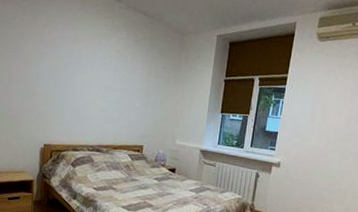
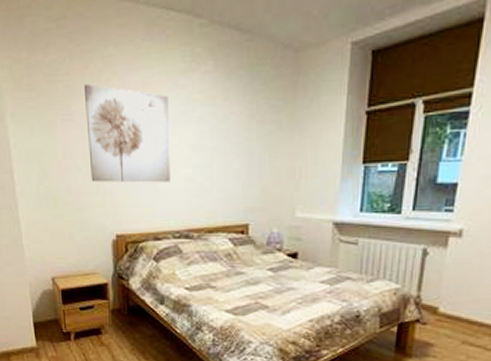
wall art: none [29,33,93,110] -> present [85,84,171,183]

